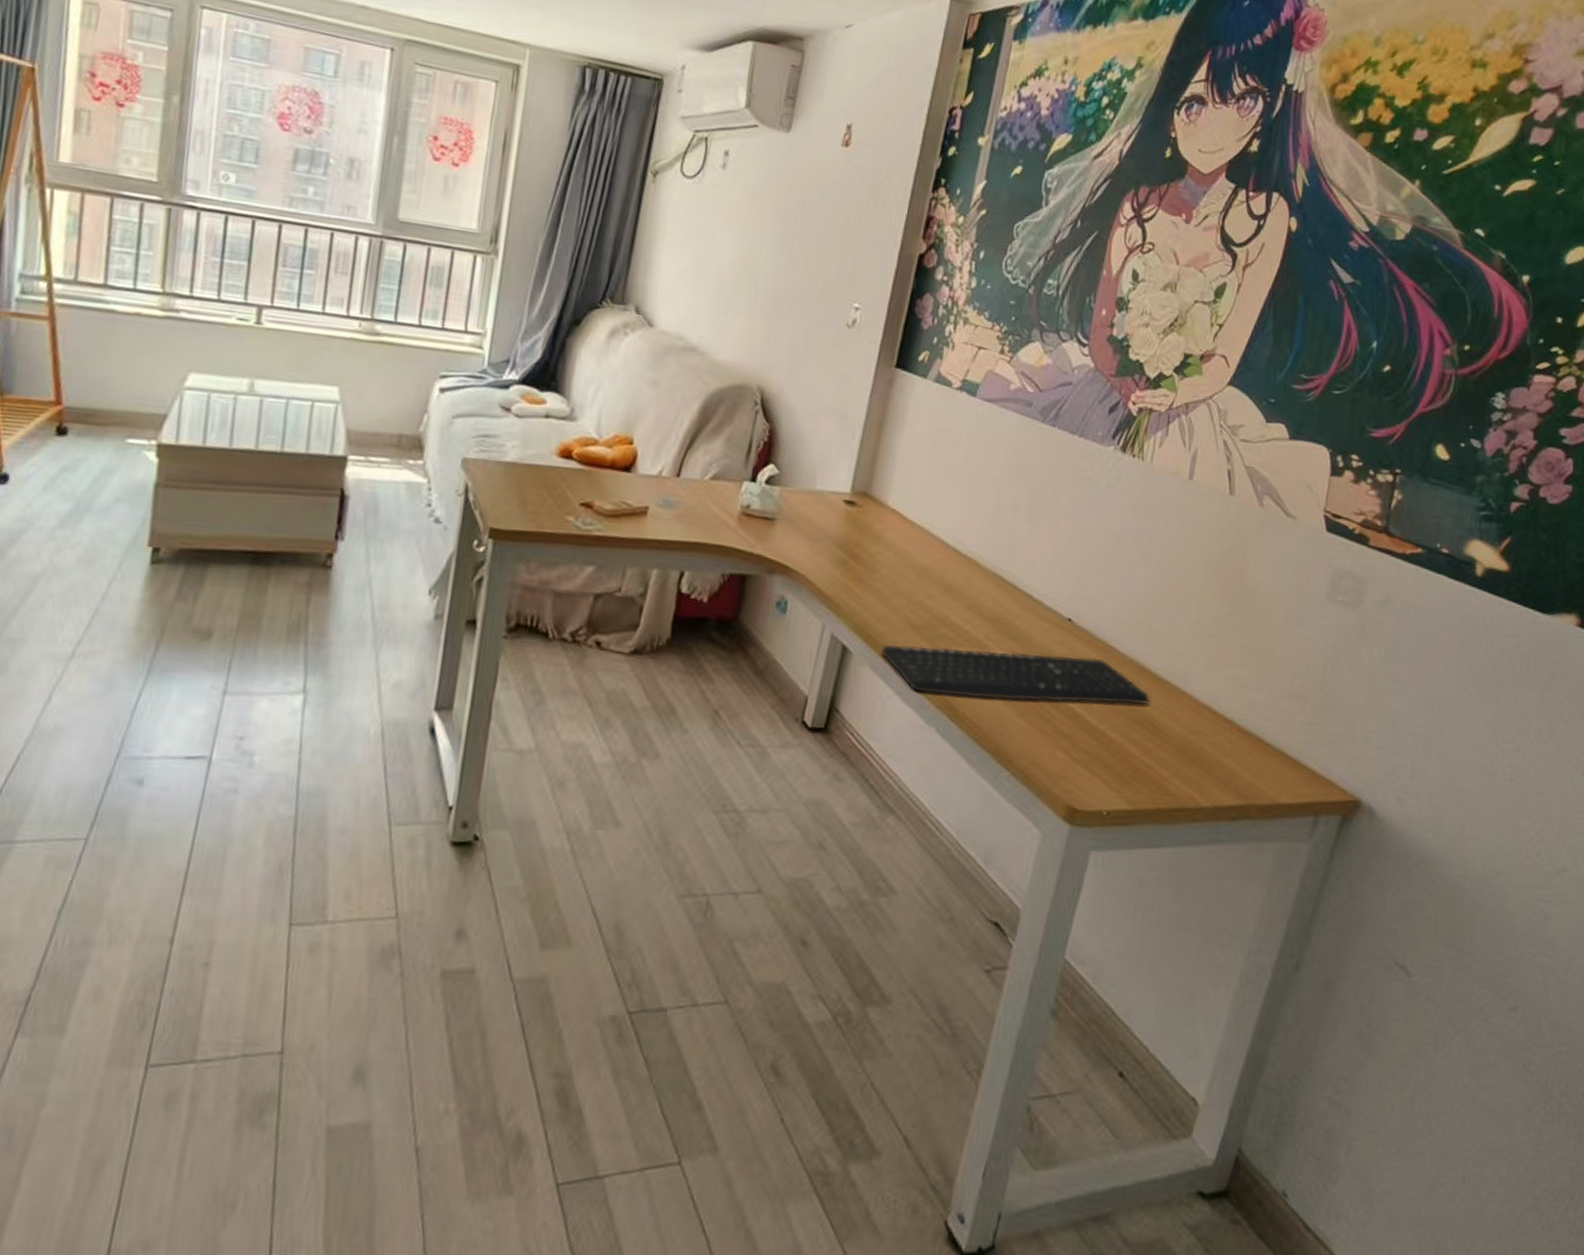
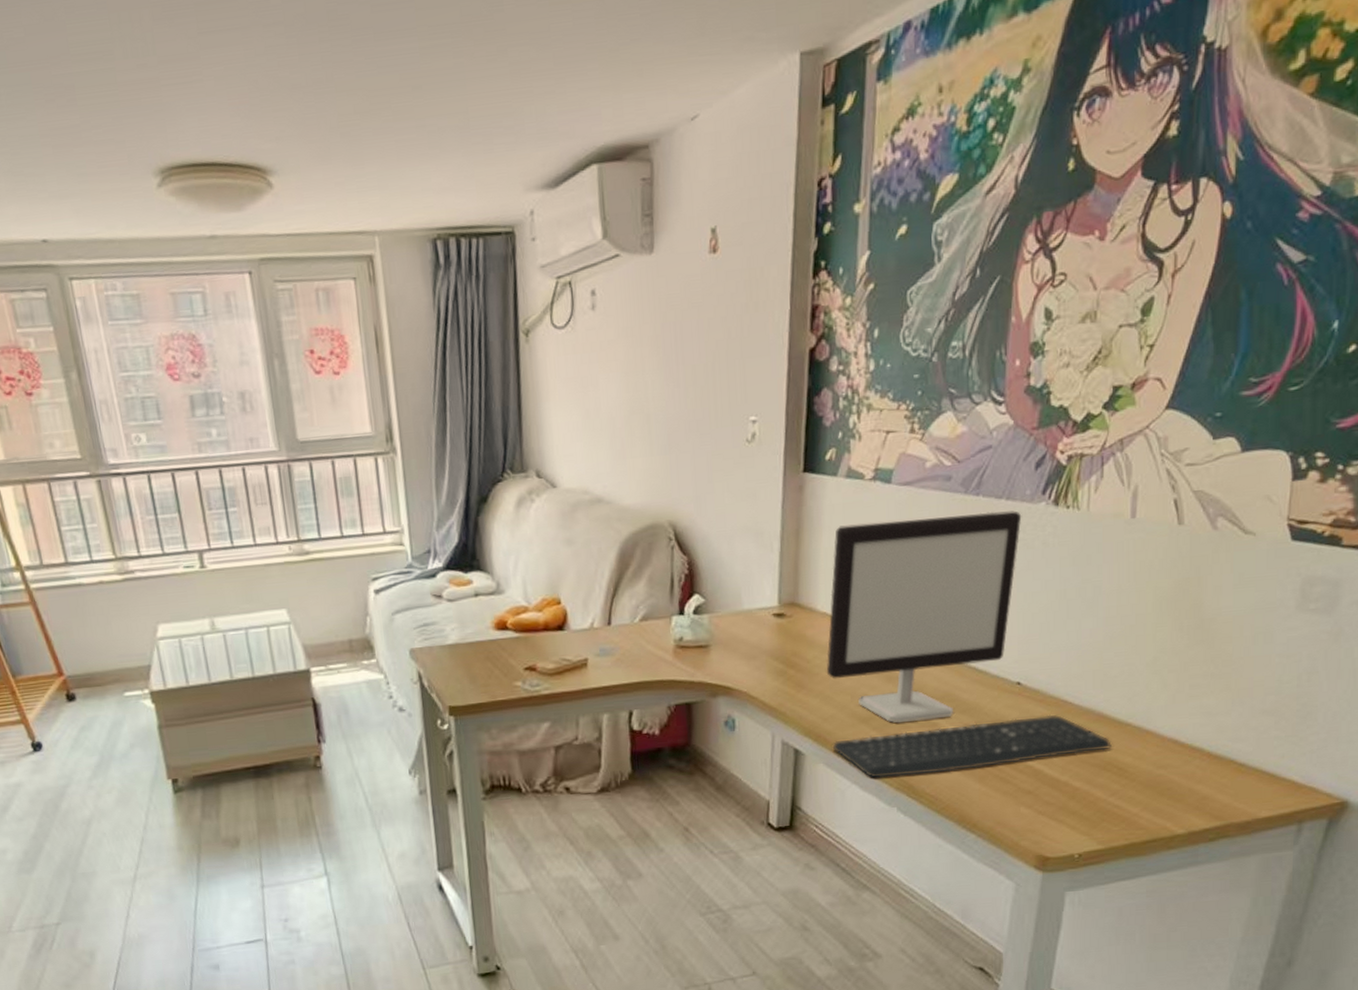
computer monitor: none [886,427,1092,641] -> present [826,510,1022,723]

